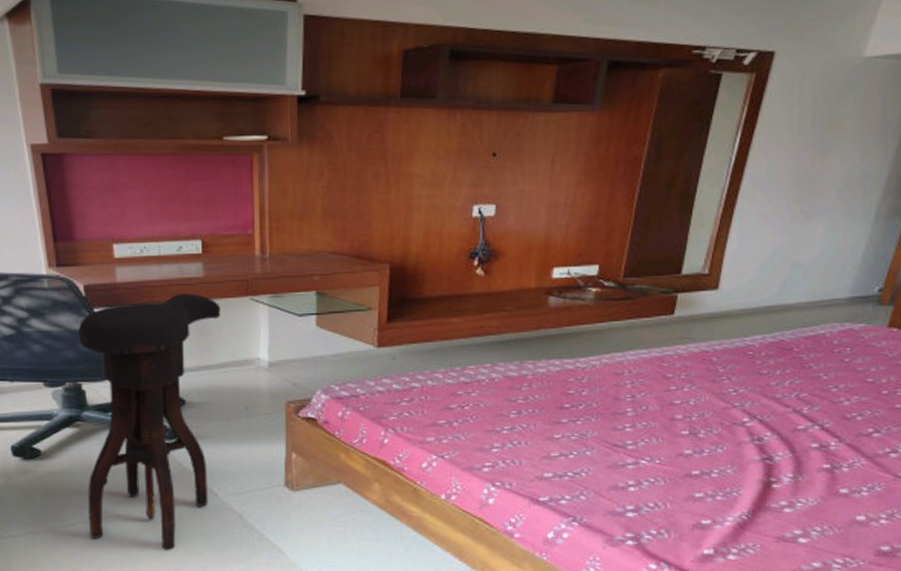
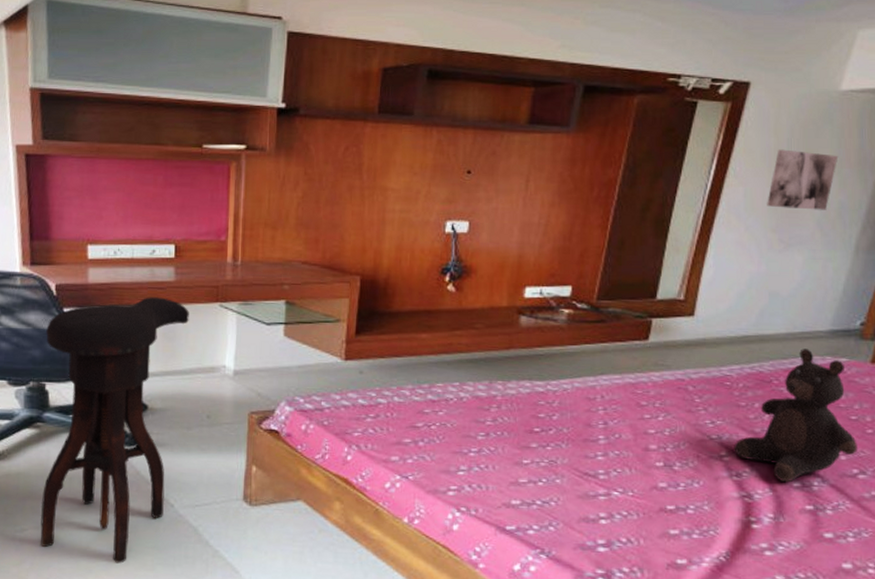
teddy bear: none [756,316,873,444] -> present [734,348,858,483]
wall art: none [790,119,861,180] -> present [767,149,839,210]

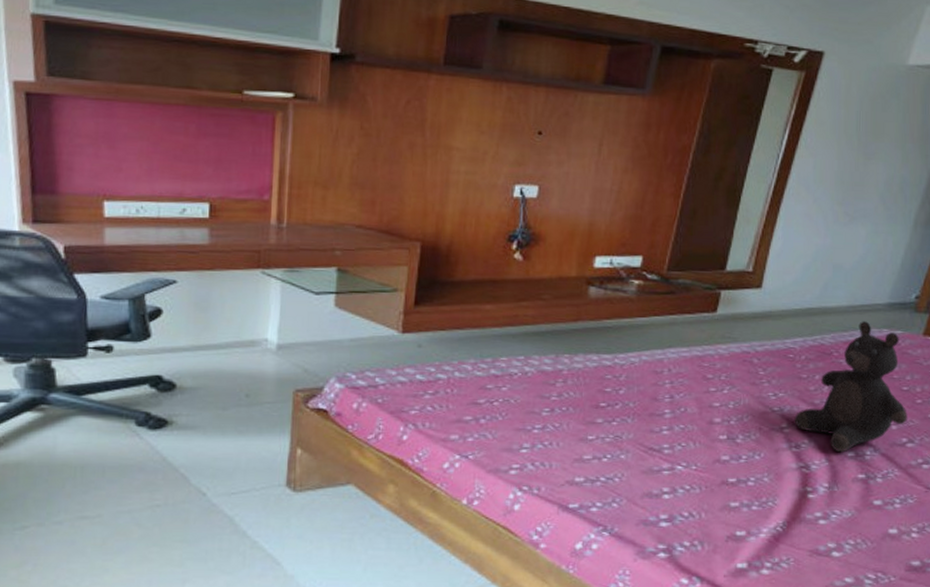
stool: present [40,297,189,564] -> none [45,262,226,560]
wall art: present [767,149,839,210] -> none [835,121,903,184]

